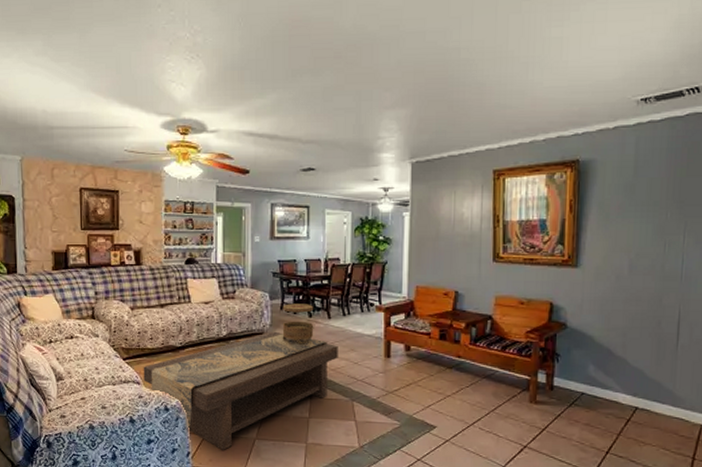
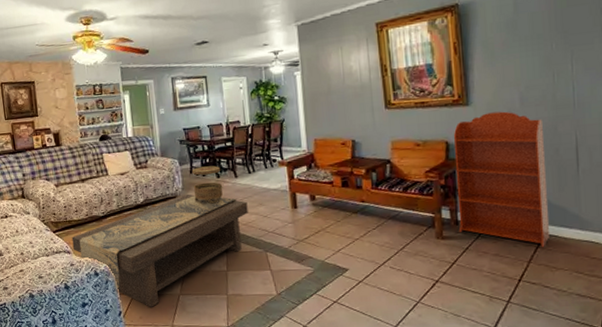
bookcase: none [552,277,650,422] -> present [453,111,551,248]

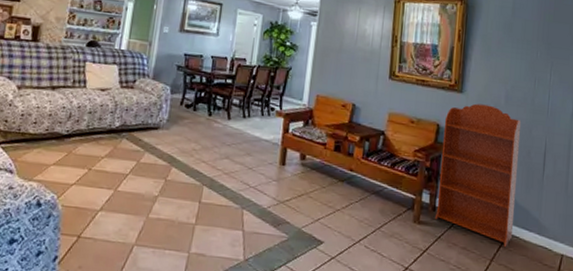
coffee table: present [71,194,248,307] -> none [17,127,235,256]
decorative container: present [192,165,223,204] -> none [178,99,215,144]

